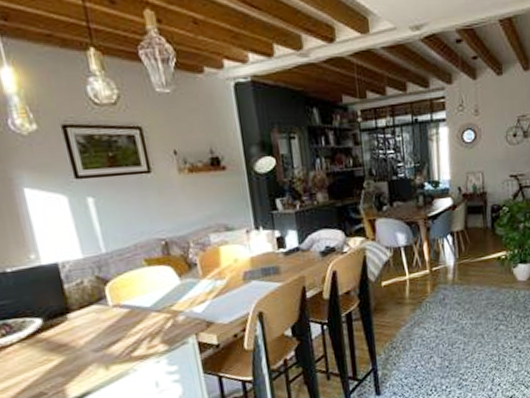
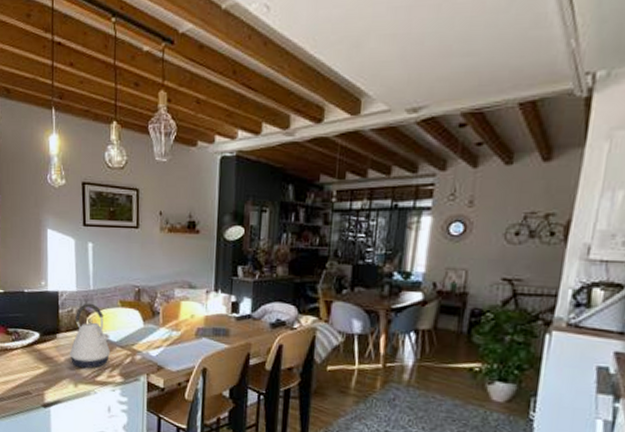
kettle: none [88,268,145,347] -> present [70,303,110,368]

